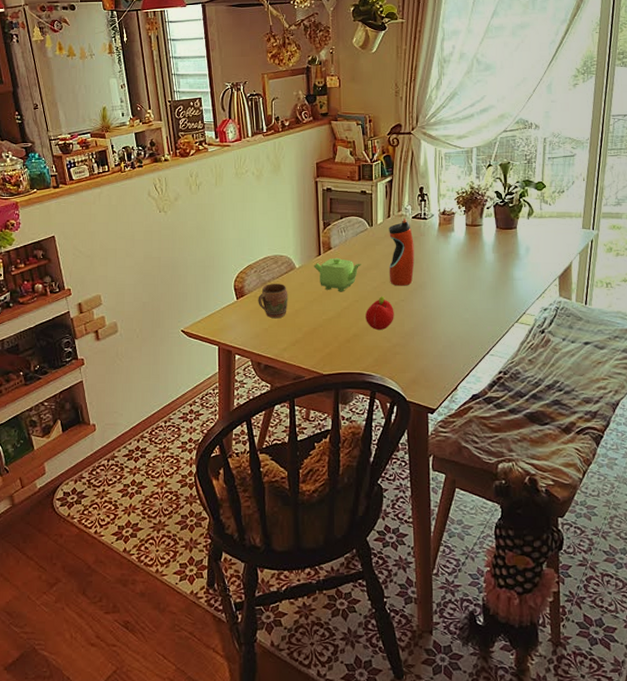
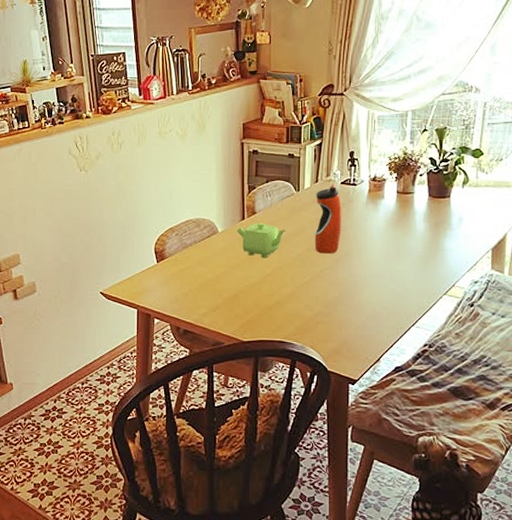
mug: present [258,284,288,319] -> none [179,248,210,284]
fruit: present [366,296,394,330] -> none [289,264,318,298]

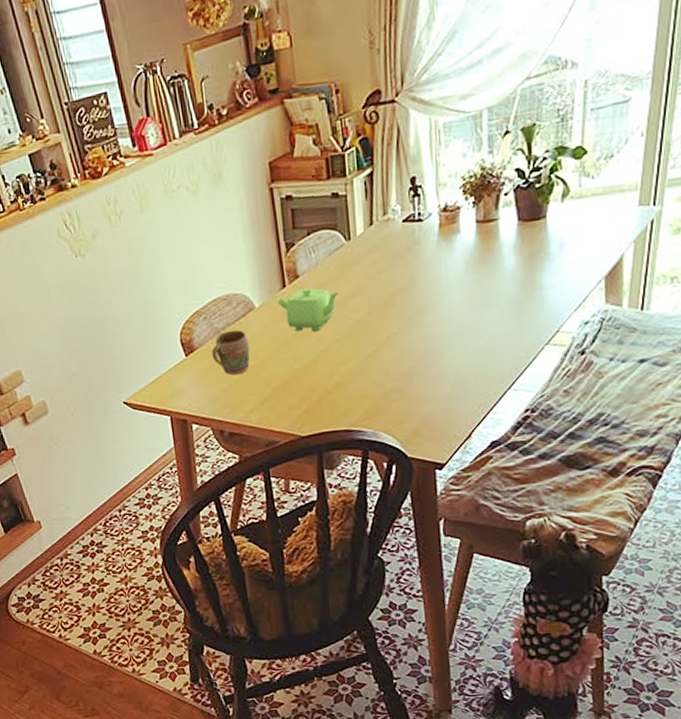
mug: none [179,248,210,284] -> present [212,330,250,376]
water bottle: present [314,183,342,254] -> none [372,222,409,316]

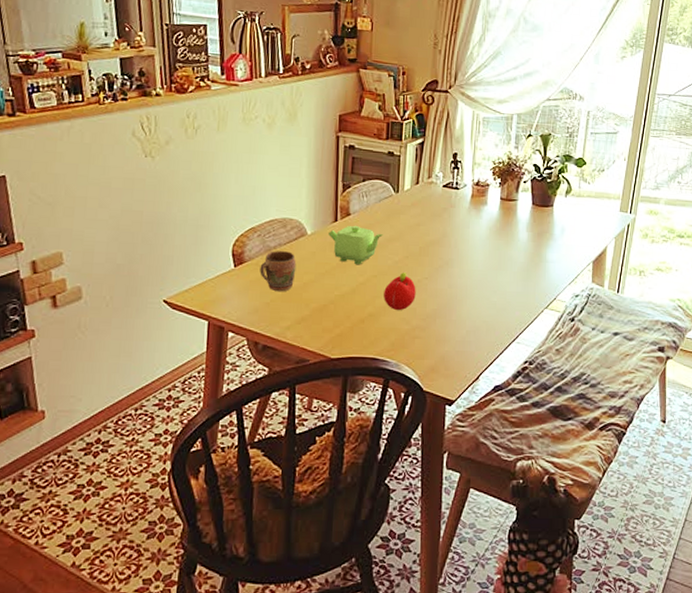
fruit: none [349,331,386,375] -> present [384,272,416,310]

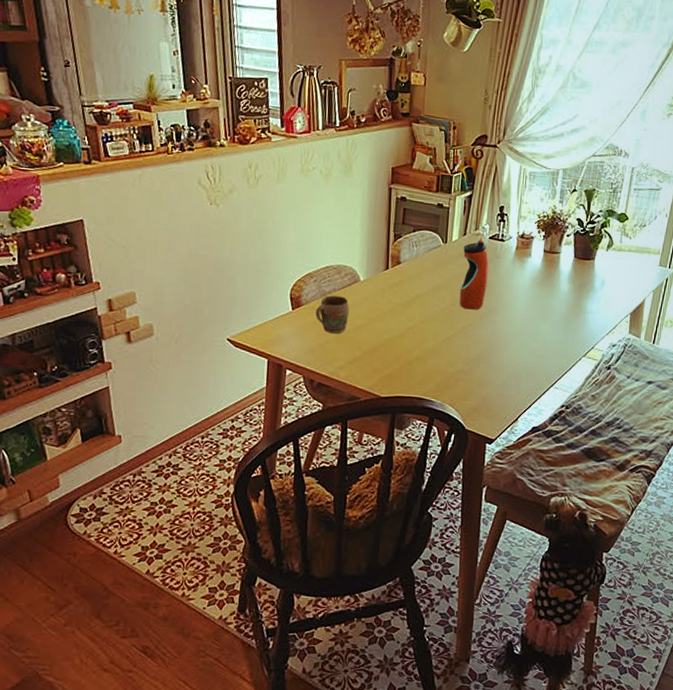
teapot: present [328,225,384,265] -> none [380,273,432,311]
fruit: present [384,272,416,310] -> none [430,319,461,354]
water bottle: none [413,185,443,262] -> present [459,237,489,310]

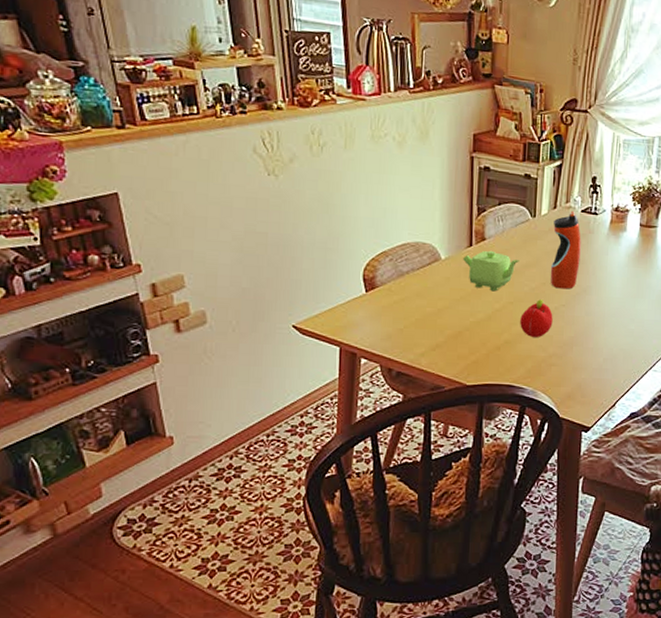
mug: present [315,295,350,334] -> none [392,276,430,318]
teapot: none [380,273,432,311] -> present [463,250,521,292]
fruit: none [430,319,461,354] -> present [520,299,553,337]

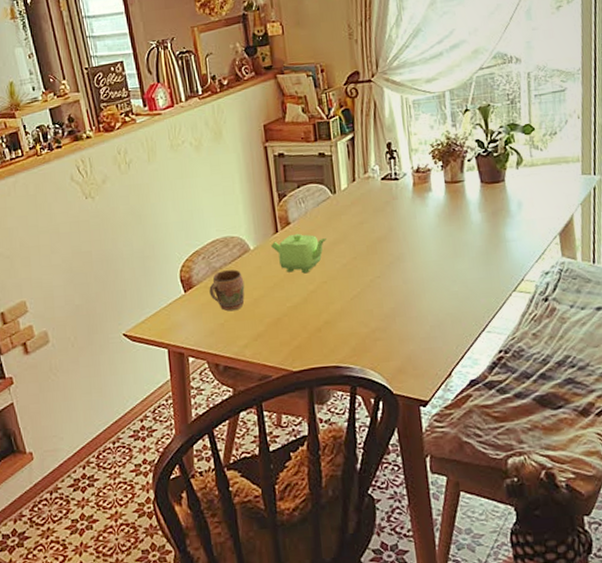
mug: none [392,276,430,318] -> present [209,269,245,312]
fruit: present [520,299,553,337] -> none [336,274,371,314]
water bottle: present [550,210,581,289] -> none [355,180,389,261]

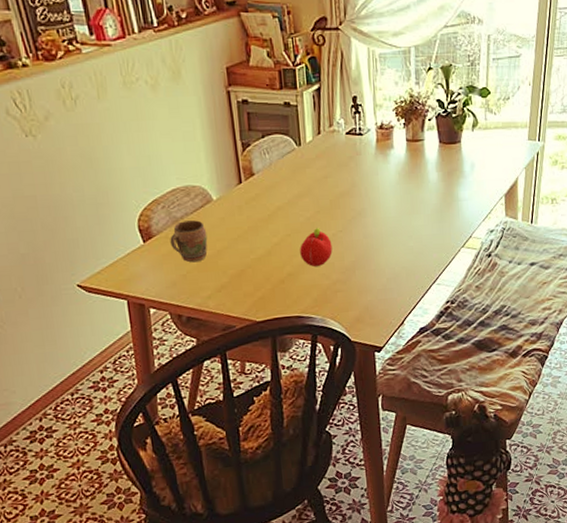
teapot: present [271,233,328,274] -> none [235,185,292,226]
fruit: none [336,274,371,314] -> present [300,228,333,267]

